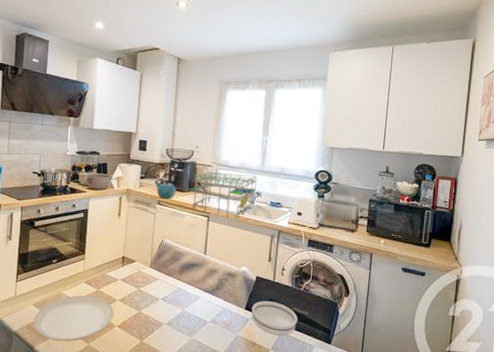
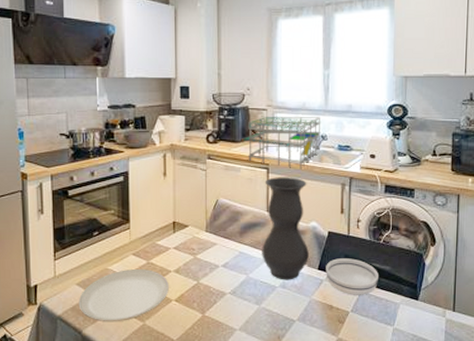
kettle: present [154,173,178,199] -> none [201,122,229,152]
vase: none [197,224,241,317] -> present [262,177,309,280]
toaster: present [317,198,363,233] -> none [393,136,446,173]

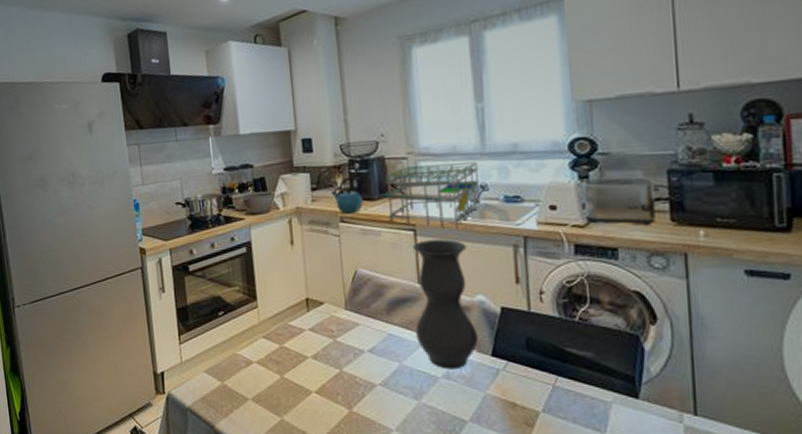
plate: present [78,268,169,322] -> none [208,353,308,417]
kettle: none [201,122,229,152] -> present [330,177,364,214]
bowl: present [326,258,378,295] -> none [502,341,577,390]
toaster: none [393,136,446,173] -> present [583,177,659,225]

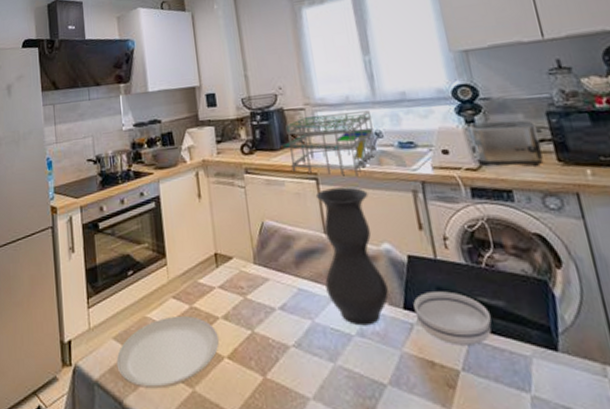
plate: none [208,353,308,417] -> present [116,315,219,389]
kettle: present [330,177,364,214] -> none [234,129,266,165]
bowl: none [502,341,577,390] -> present [413,291,492,346]

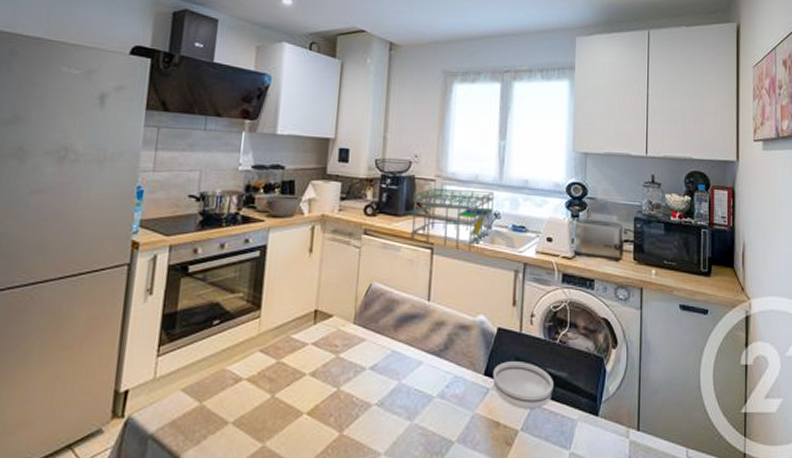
plate: present [116,315,219,389] -> none [180,369,302,444]
vase: present [315,187,389,326] -> none [418,259,476,388]

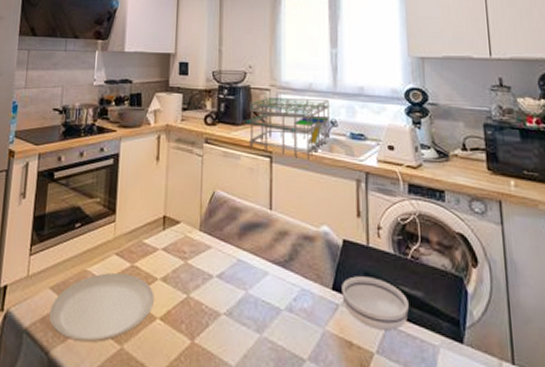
plate: none [180,369,302,444] -> present [49,272,154,343]
toaster: present [572,217,628,262] -> none [416,124,478,172]

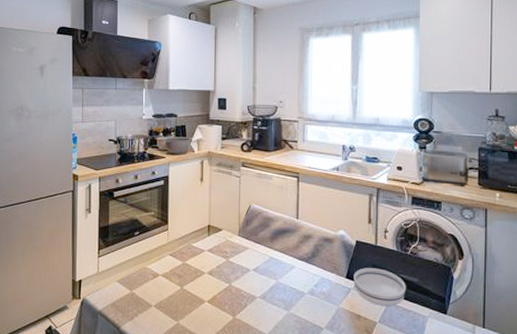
plate: present [49,272,154,343] -> none [118,268,202,320]
architectural model: present [243,98,330,160] -> none [274,128,349,179]
toaster: none [416,124,478,172] -> present [420,149,472,186]

